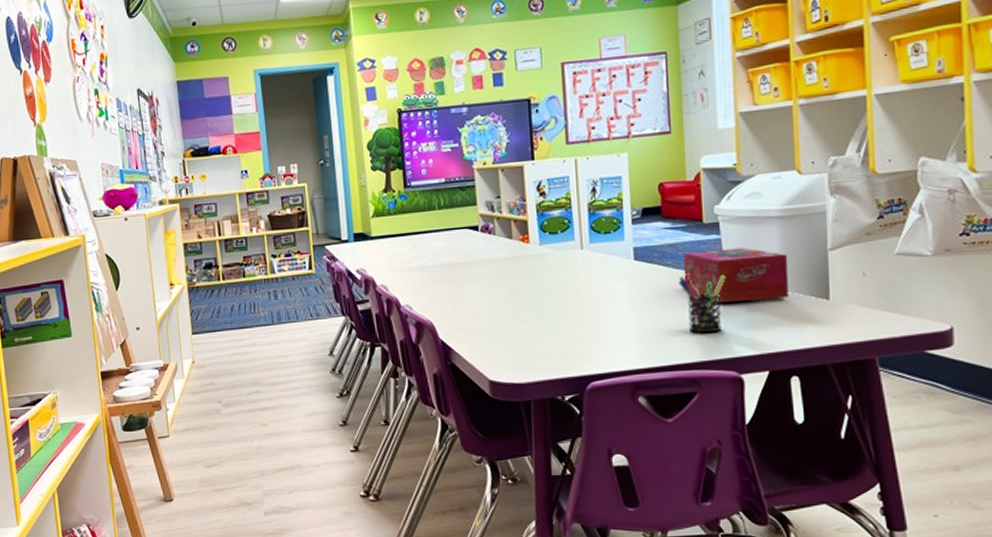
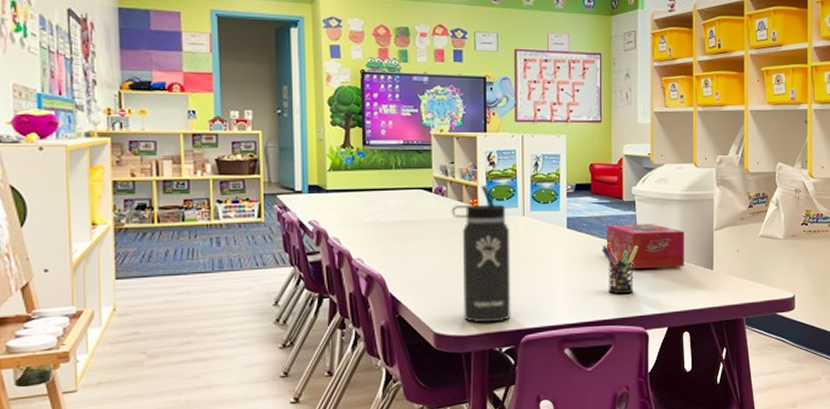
thermos bottle: none [500,218,573,369] -> present [451,185,511,323]

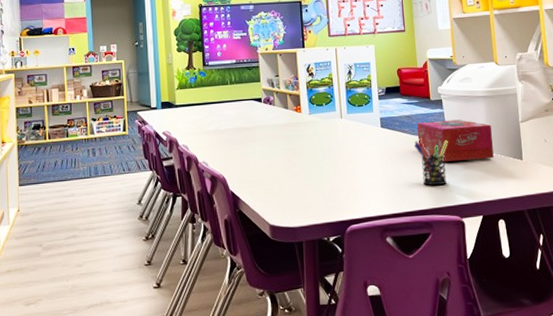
thermos bottle: present [451,185,511,323] -> none [278,93,336,215]

